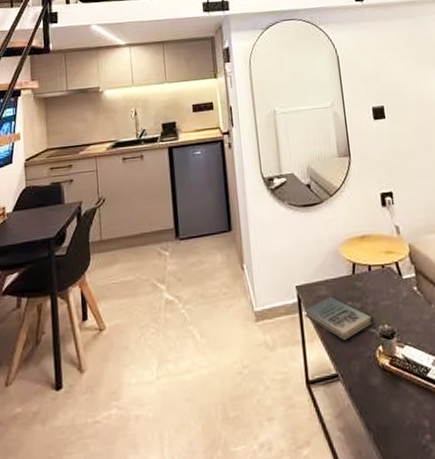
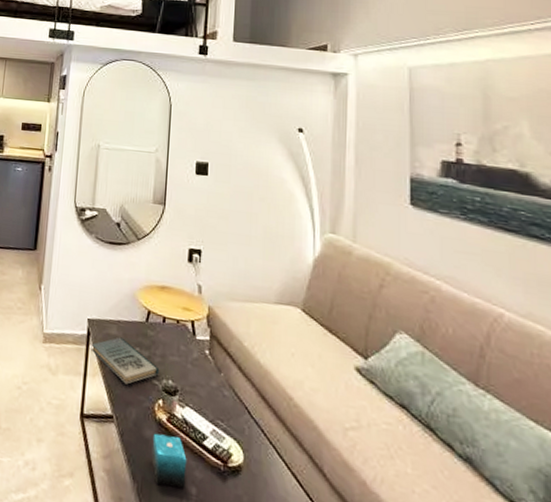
candle: none [379,376,419,428] -> present [151,433,187,488]

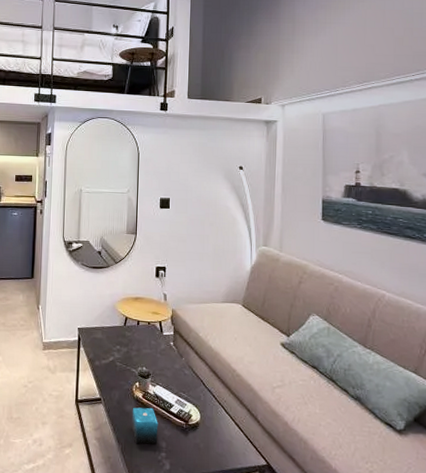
book: present [91,337,160,385] -> none [81,339,136,374]

